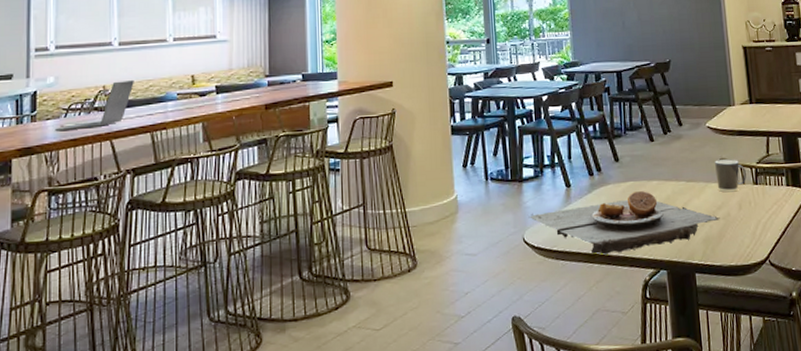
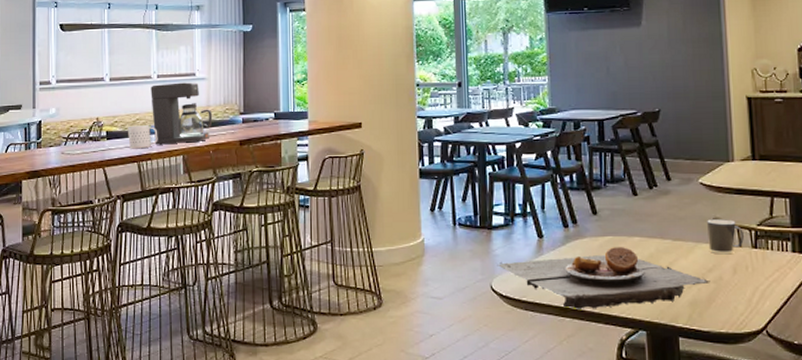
laptop: present [55,79,134,132] -> none [57,112,123,158]
mug: none [140,91,174,119] -> present [128,124,158,149]
coffee maker: none [166,44,235,113] -> present [151,82,213,145]

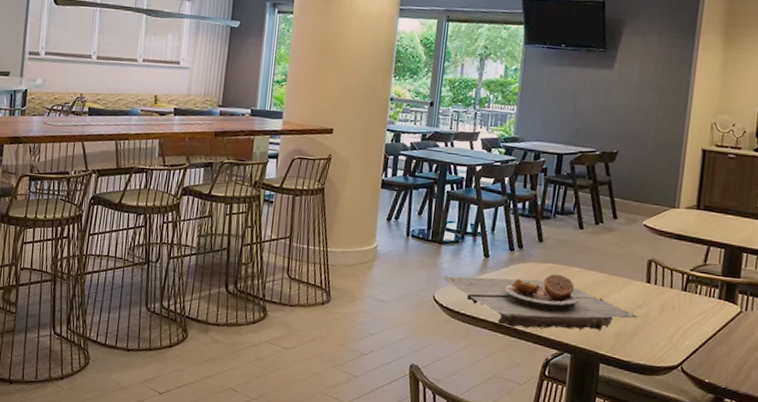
mug: present [128,124,158,149] -> none [108,105,138,128]
coffee maker: present [151,82,213,145] -> none [134,68,192,128]
mug: present [707,219,744,255] -> none [641,259,677,294]

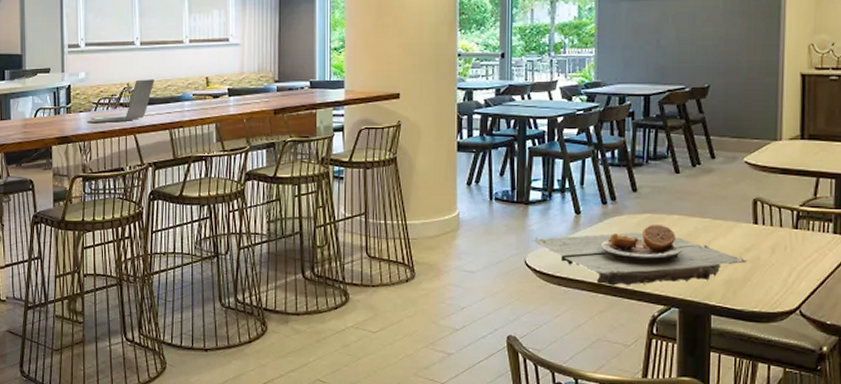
laptop: none [39,91,106,129] -> present [87,78,154,124]

